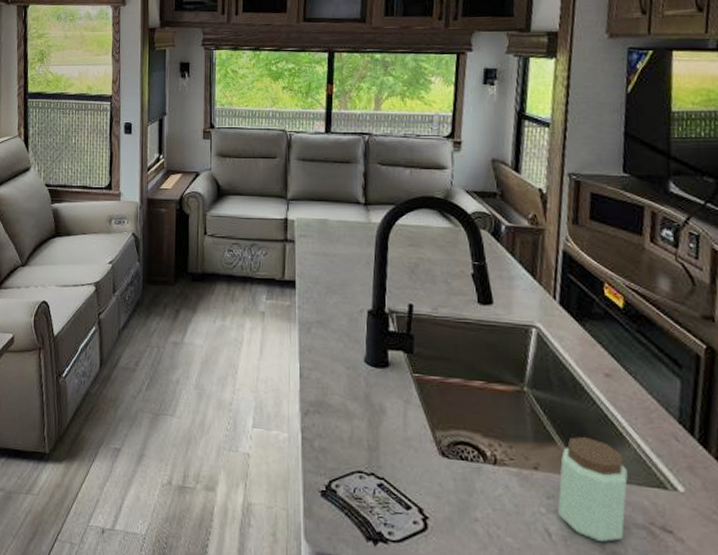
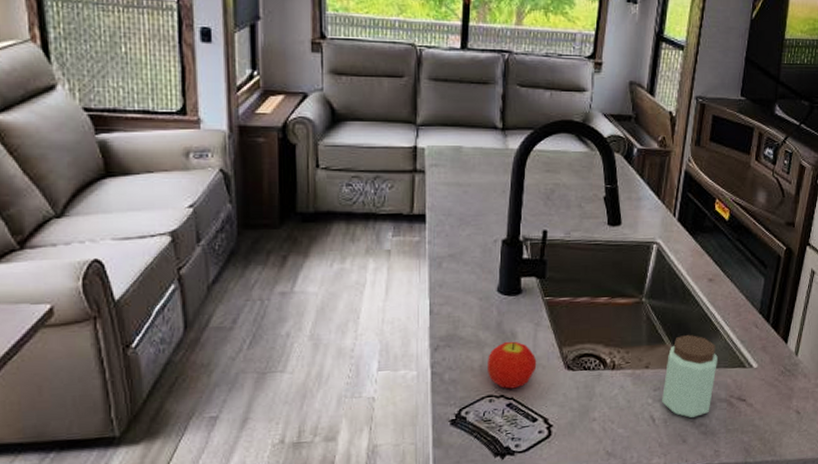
fruit: none [357,415,408,469] -> present [488,341,537,389]

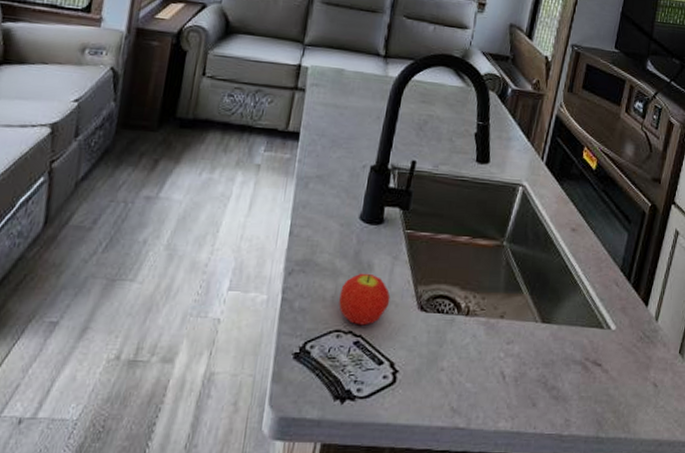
peanut butter: present [662,334,718,419] -> none [514,285,575,380]

